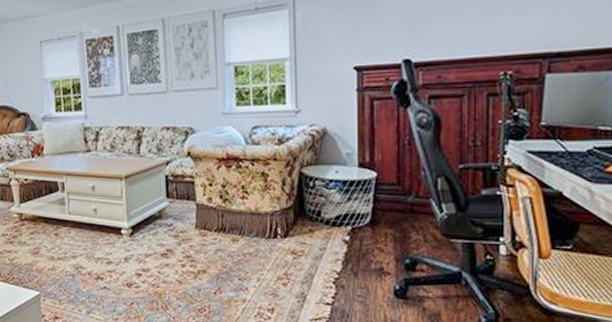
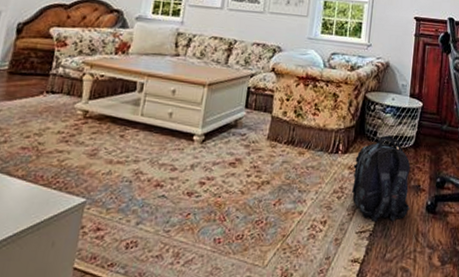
backpack: none [297,214,372,309] -> present [350,135,411,223]

